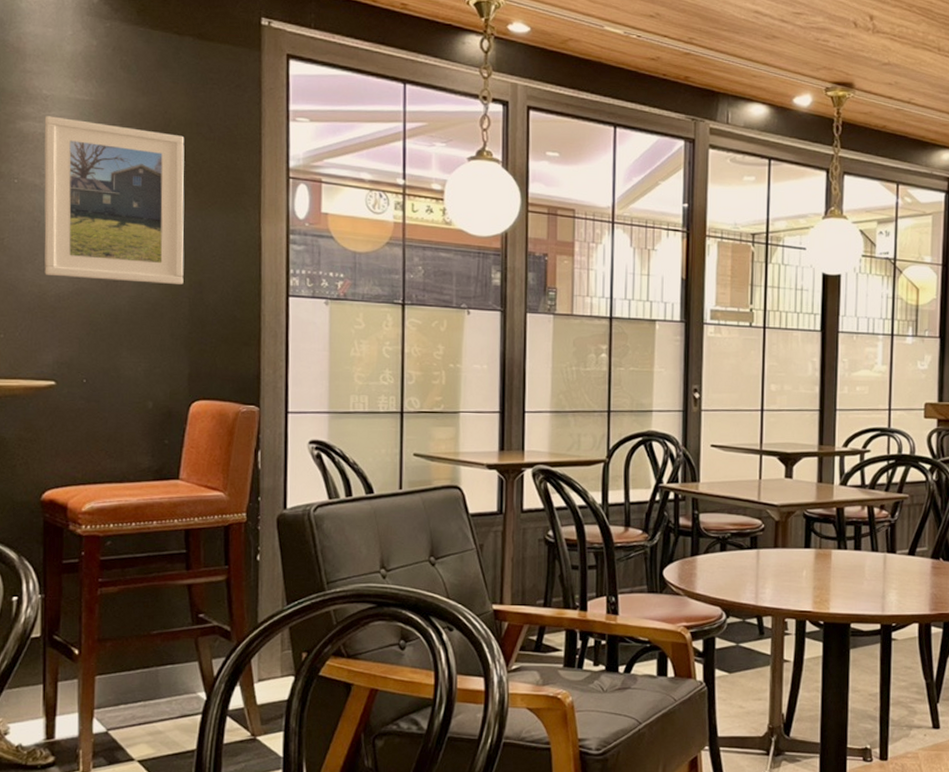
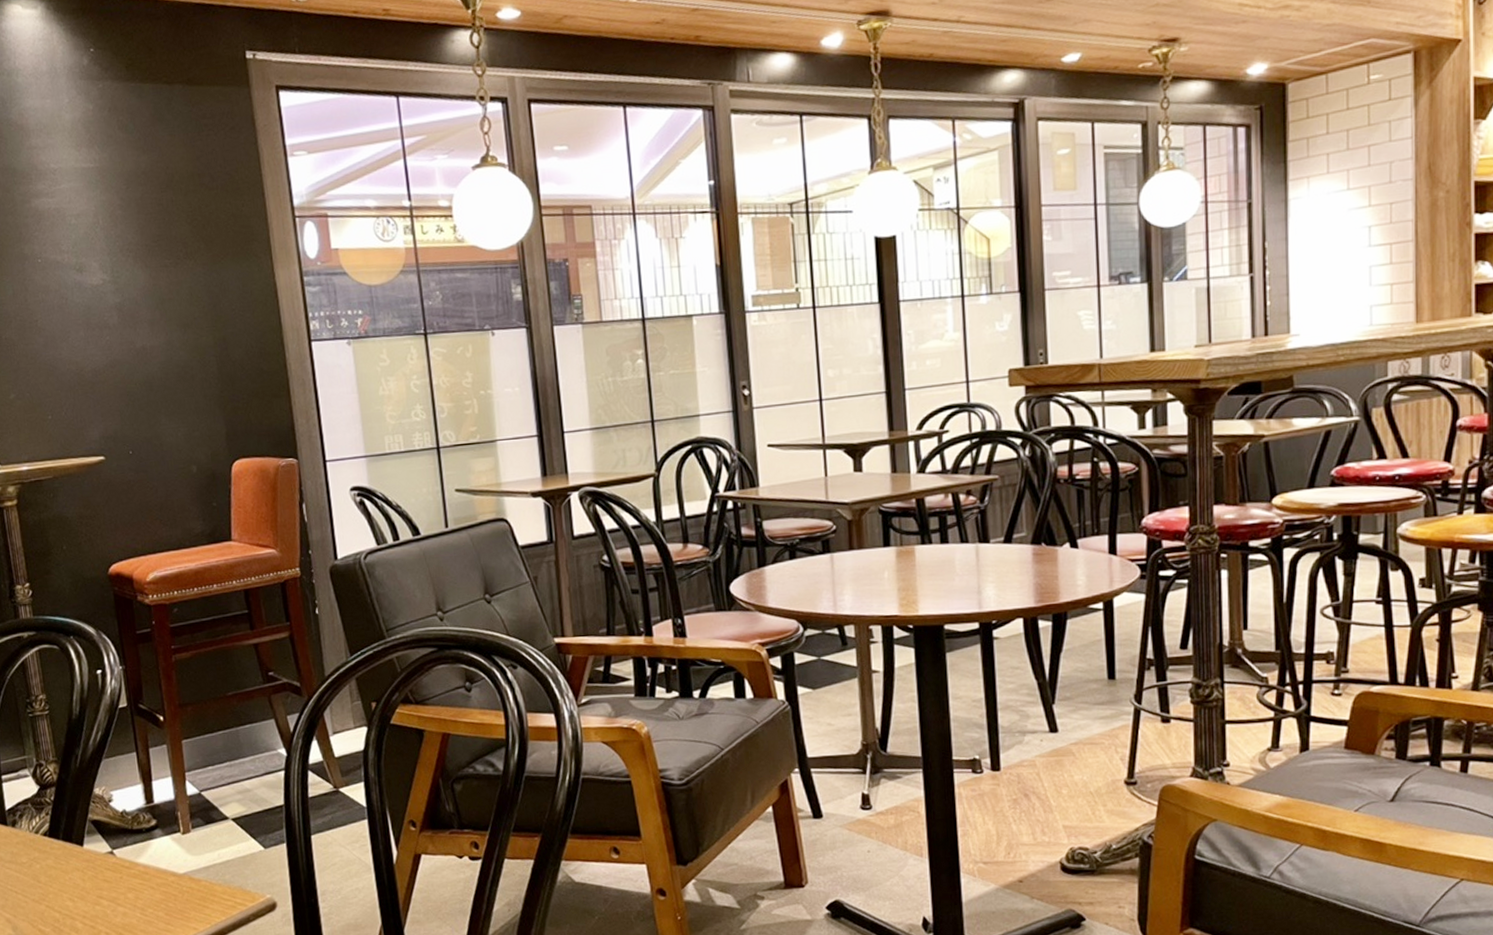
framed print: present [44,116,185,284] -> none [56,189,209,351]

